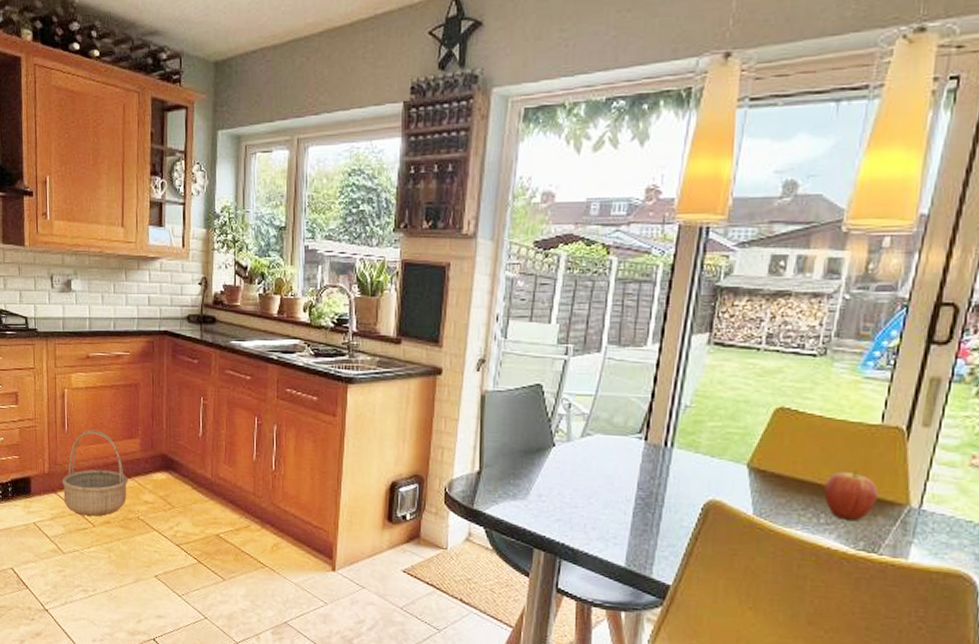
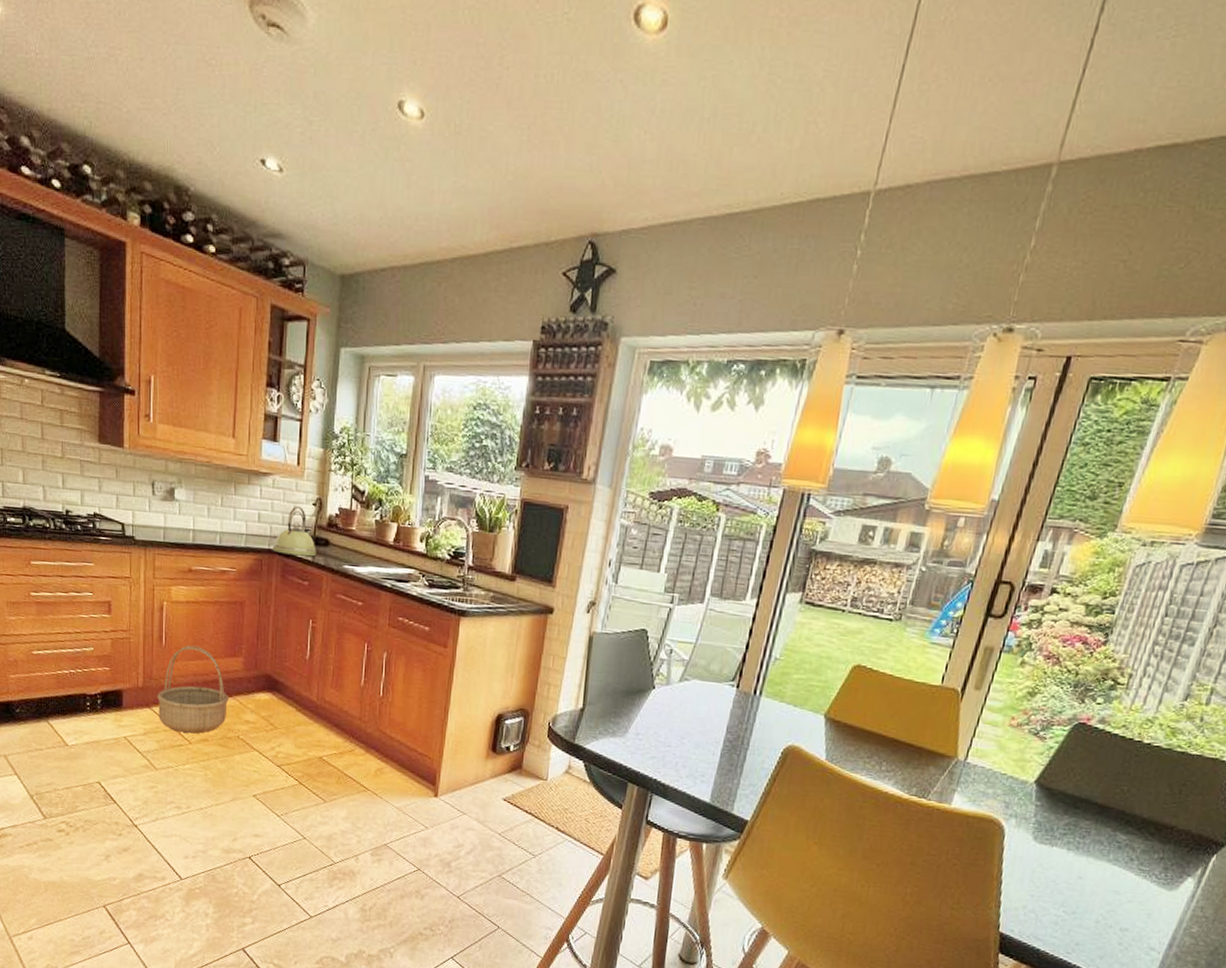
kettle: none [162,286,205,335] -> present [272,505,318,557]
fruit: present [824,471,878,520] -> none [887,725,933,769]

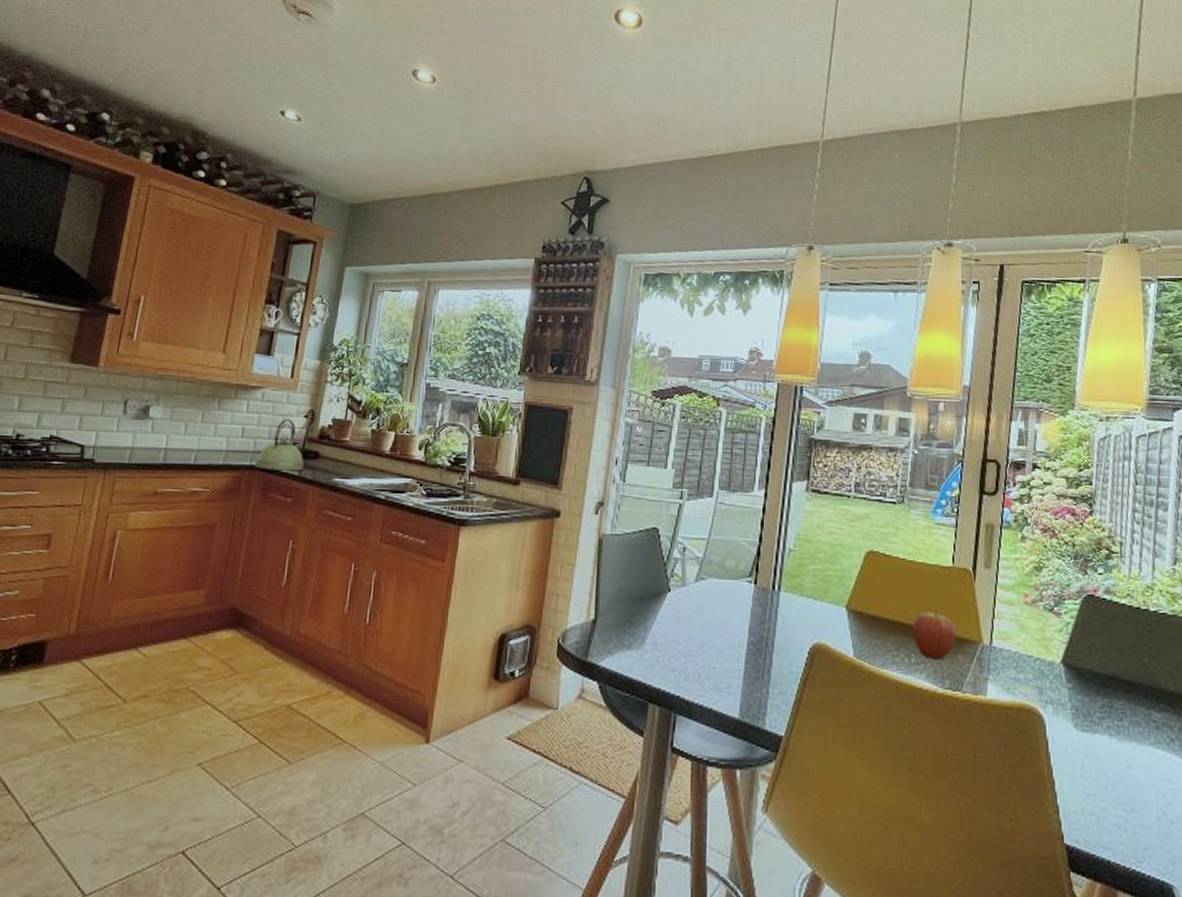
basket: present [157,645,229,734] -> none [88,579,183,689]
fruit: none [887,725,933,769] -> present [912,611,956,659]

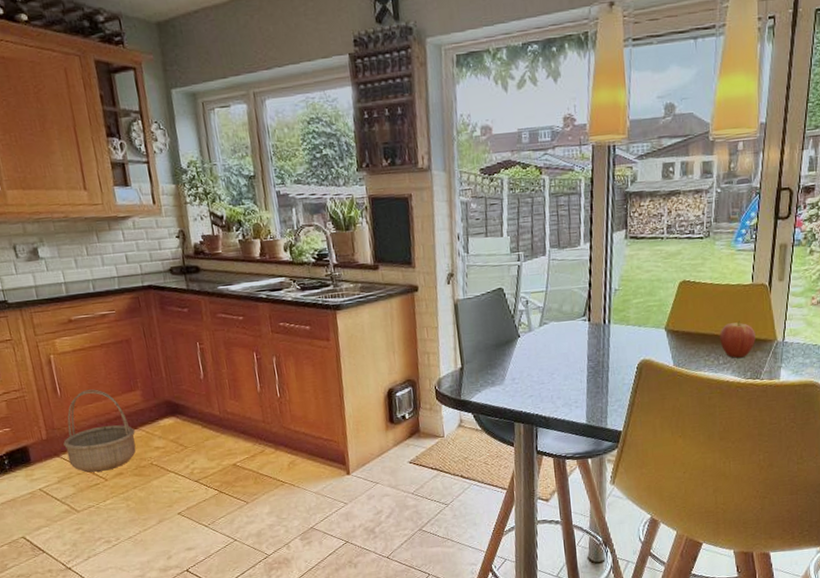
basket: none [88,579,183,689] -> present [63,389,136,473]
kettle: present [254,418,305,471] -> none [145,241,191,289]

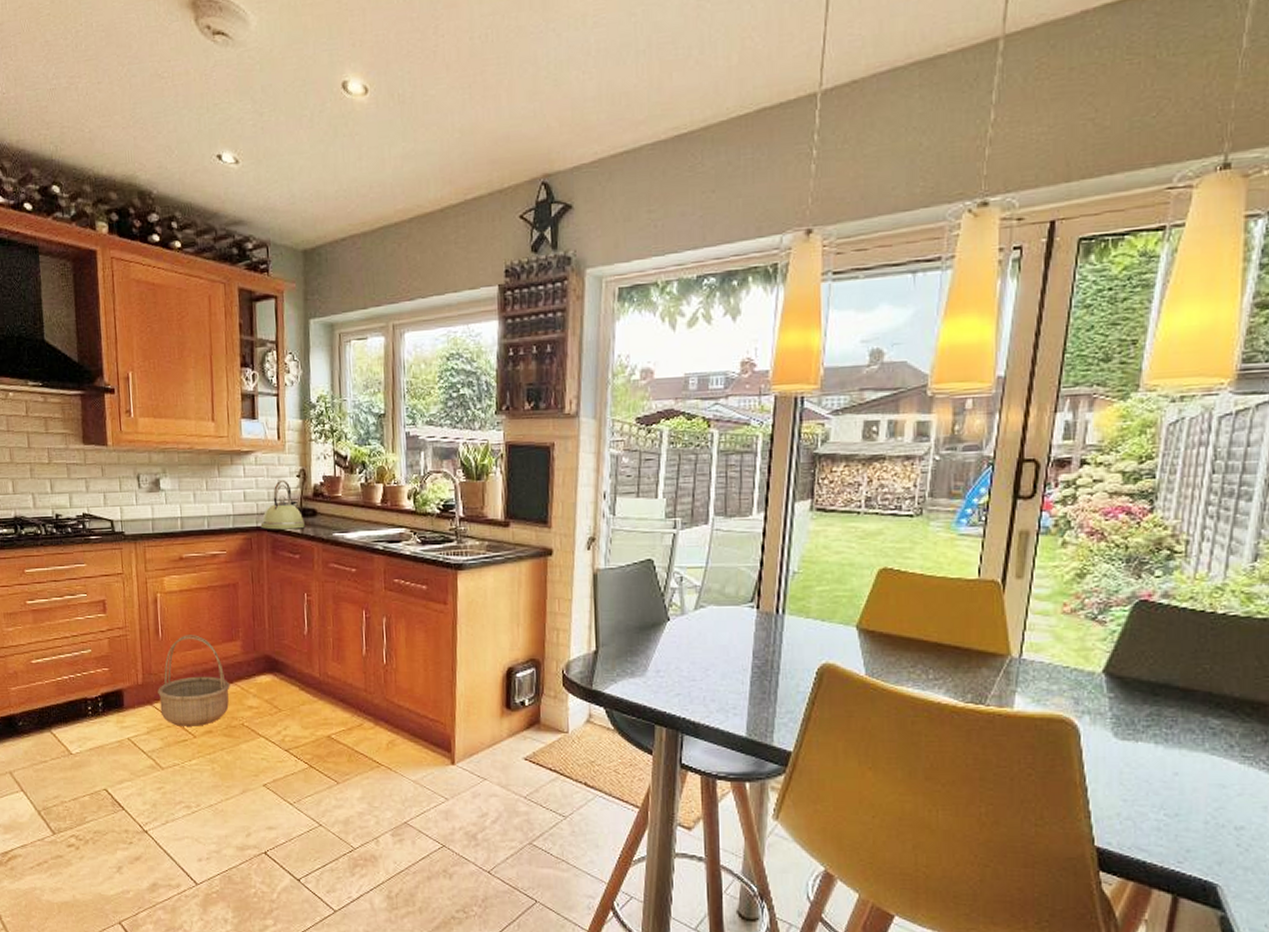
kettle: none [145,241,191,289] -> present [260,479,306,530]
fruit: present [720,321,756,358] -> none [930,626,980,674]

